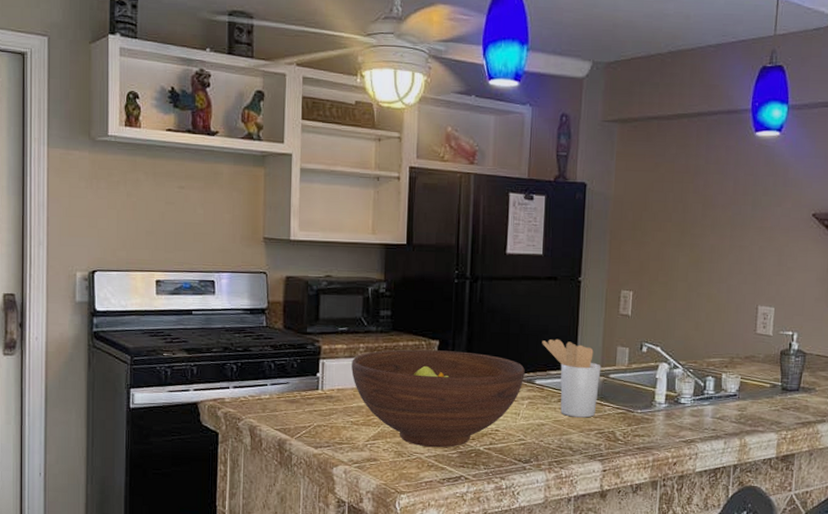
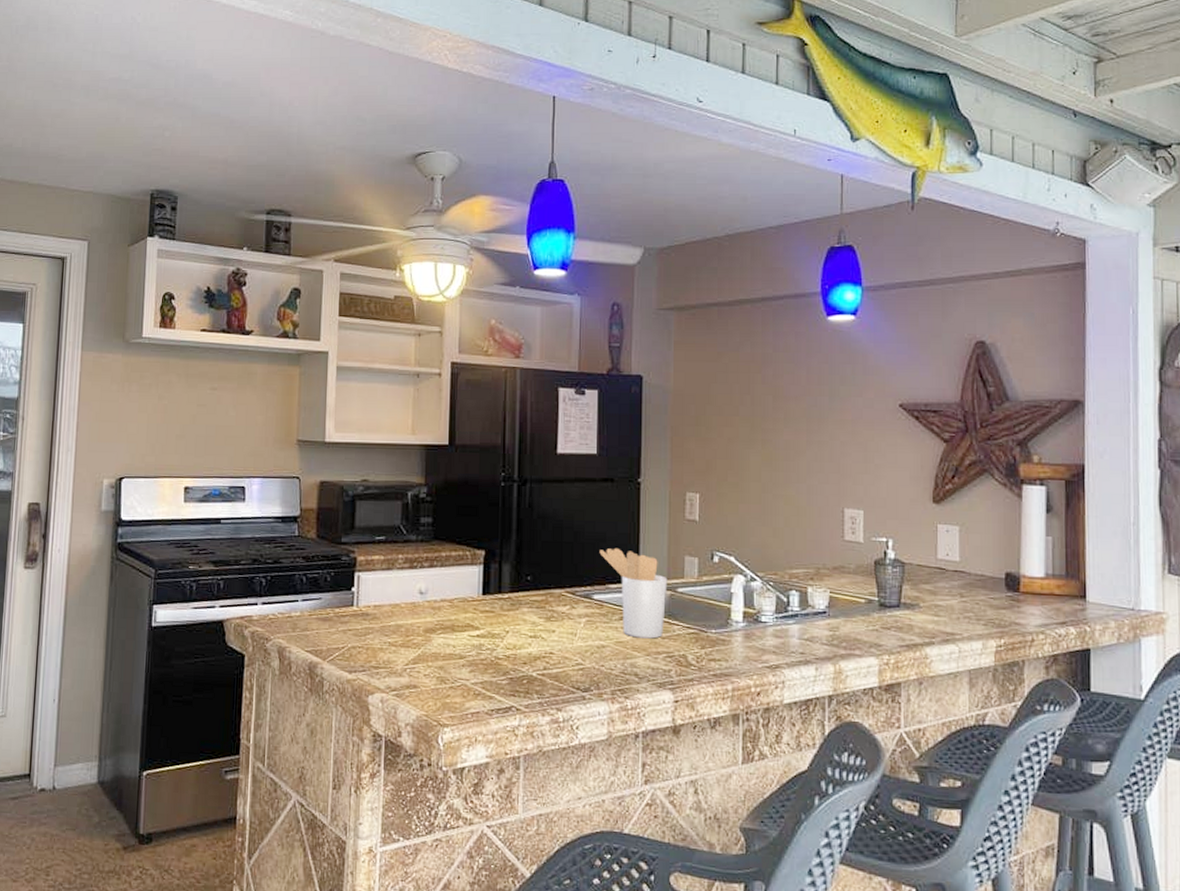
fruit bowl: present [351,349,525,448] -> none [389,560,581,673]

